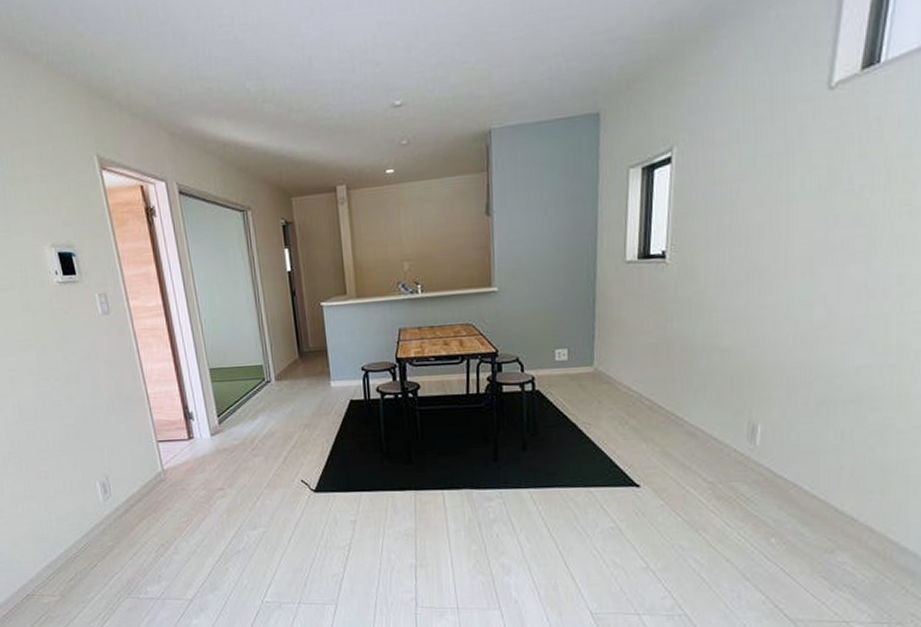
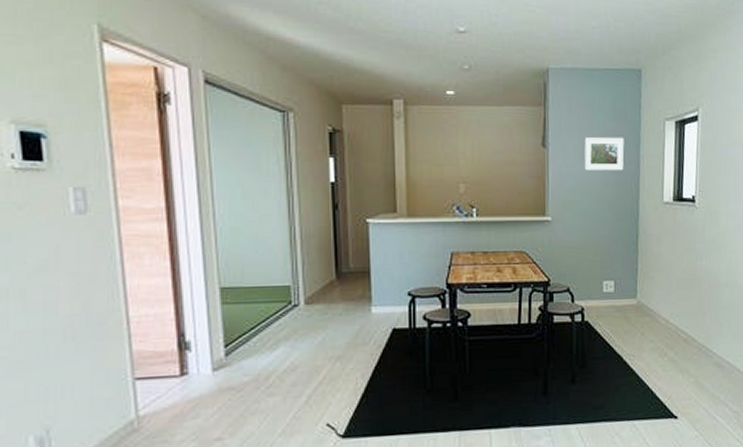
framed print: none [532,194,579,236] -> present [584,137,624,171]

